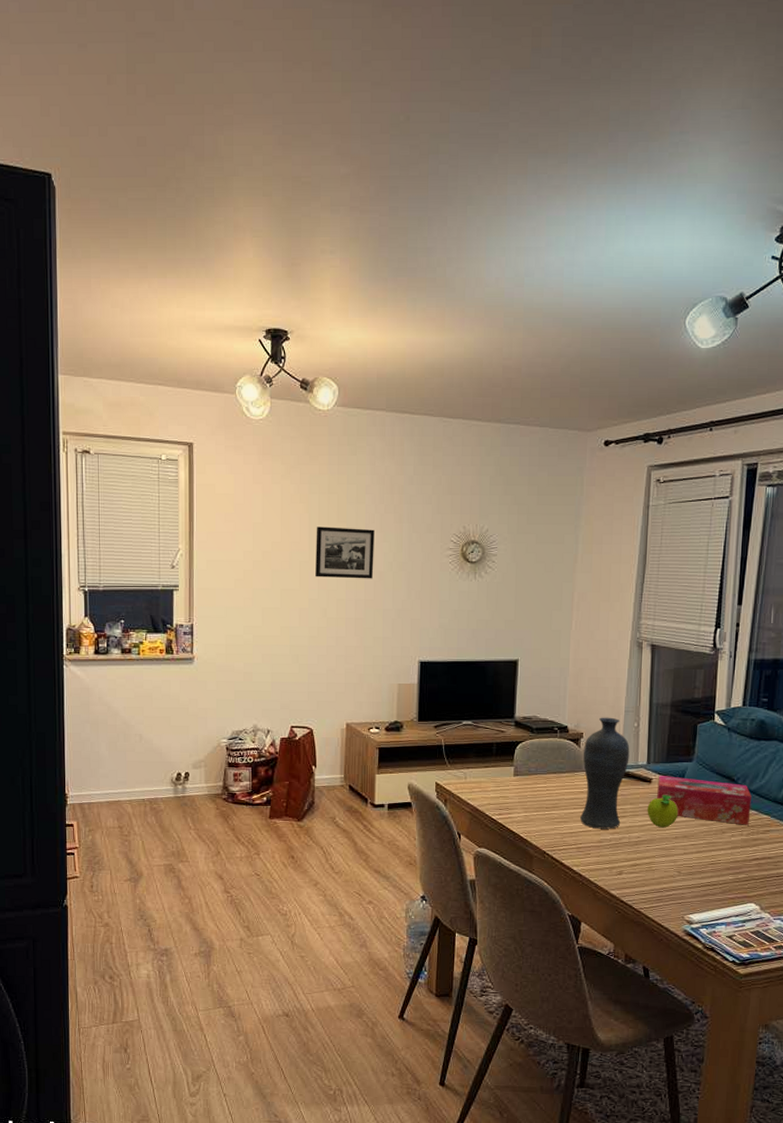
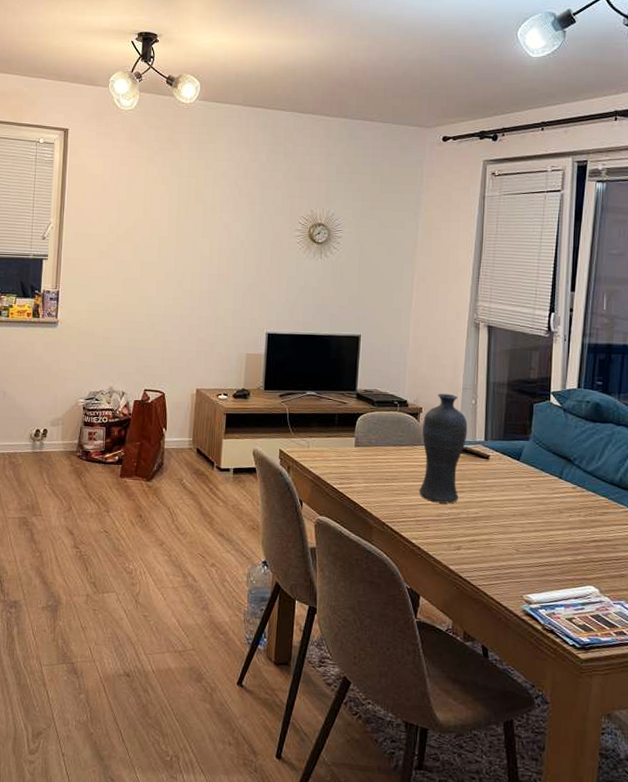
picture frame: present [315,526,375,579] -> none [173,206,229,255]
fruit: present [647,794,678,828] -> none [485,471,515,505]
tissue box: present [657,776,752,825] -> none [495,453,588,507]

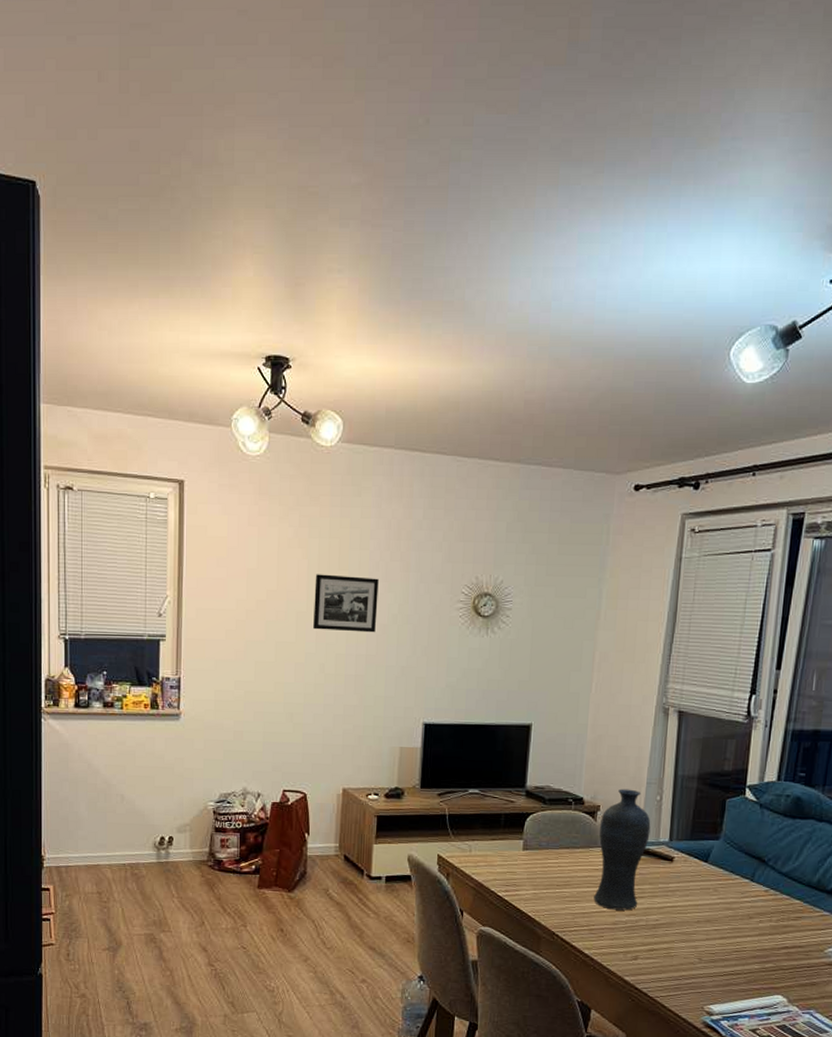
picture frame: none [173,206,229,255] -> present [313,574,379,633]

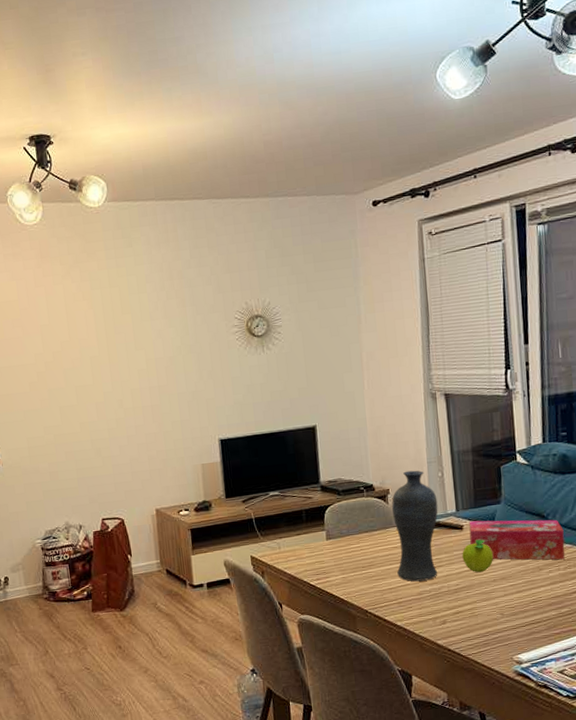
picture frame: present [313,574,379,633] -> none [102,316,163,371]
fruit: none [667,874,701,911] -> present [462,539,493,573]
tissue box: none [679,854,783,911] -> present [469,519,565,560]

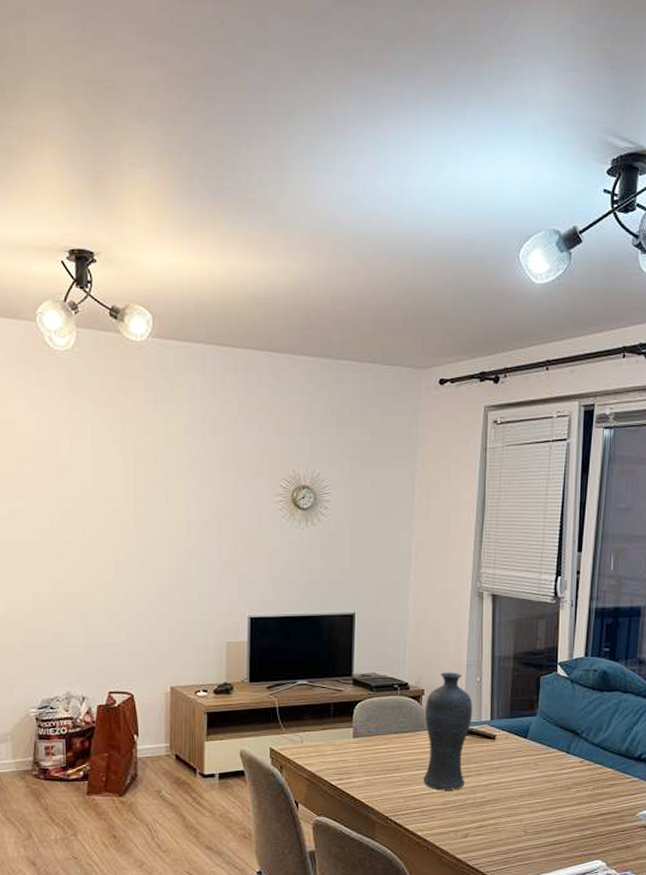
fruit: present [462,539,493,573] -> none [492,751,523,787]
tissue box: present [469,519,565,560] -> none [501,732,596,780]

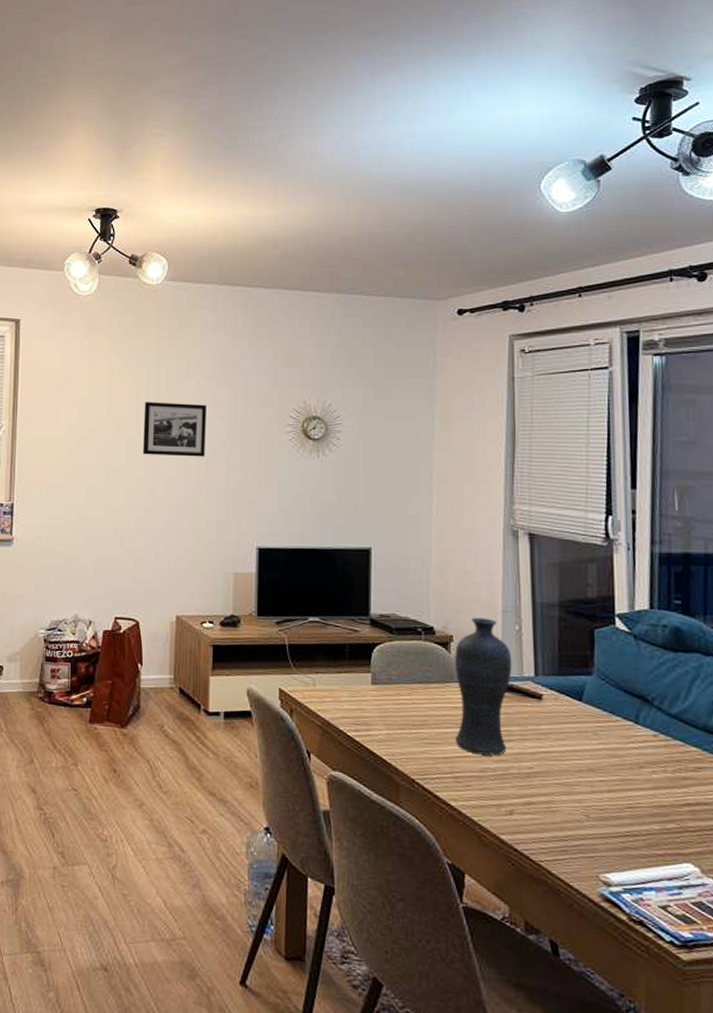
picture frame: none [131,470,197,528] -> present [143,402,206,457]

